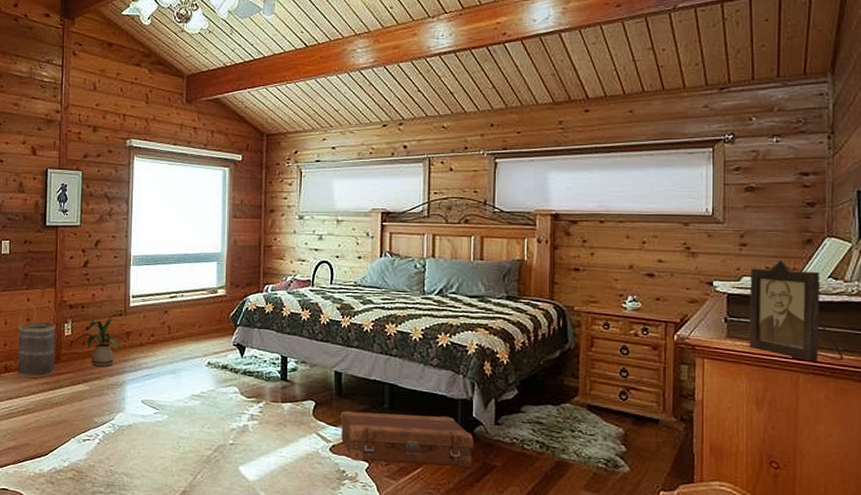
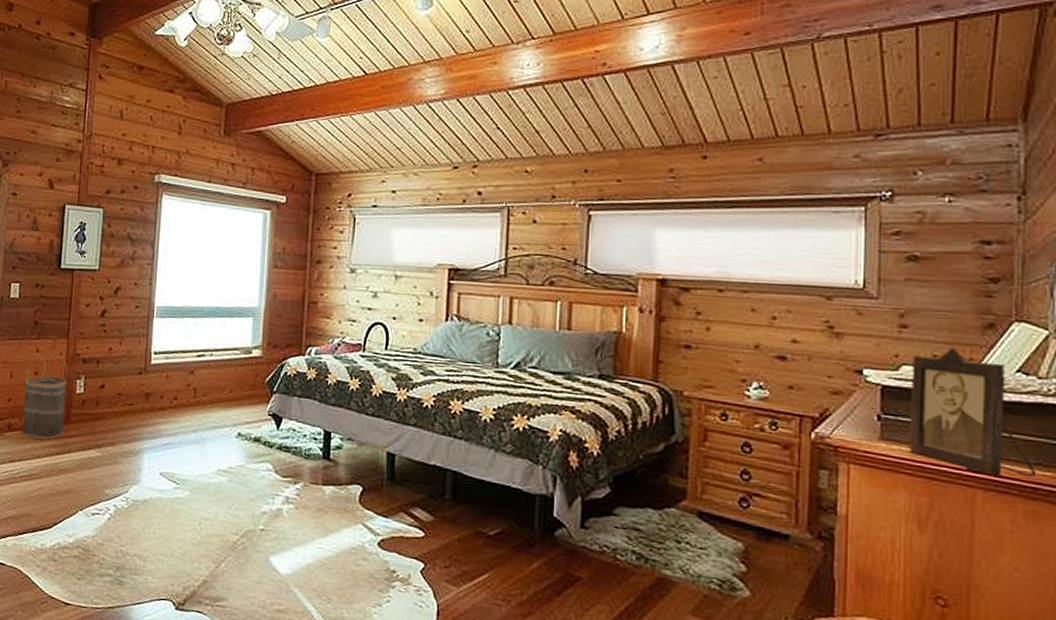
house plant: present [74,314,129,367] -> none [86,371,148,432]
suitcase: present [340,410,474,467] -> none [392,499,554,577]

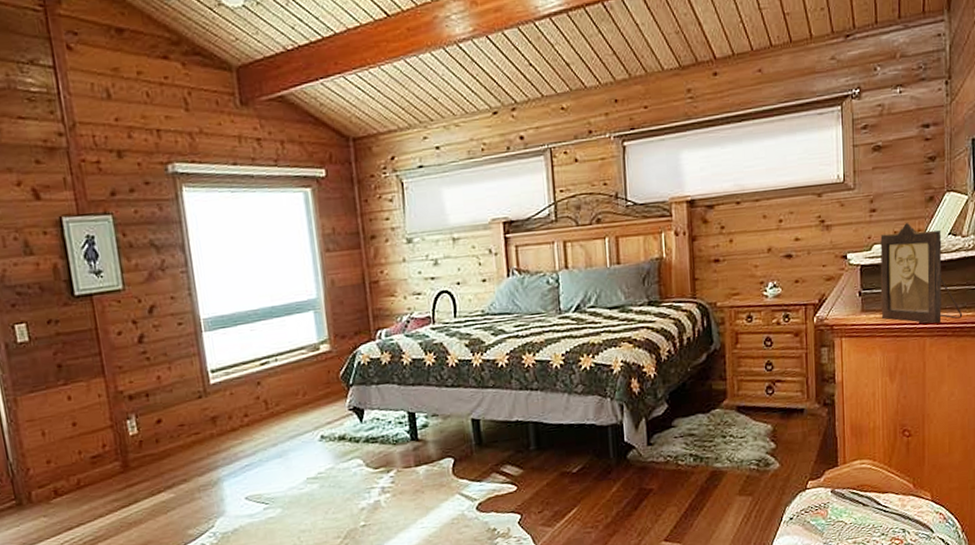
basket: present [21,354,69,440] -> none [61,397,125,499]

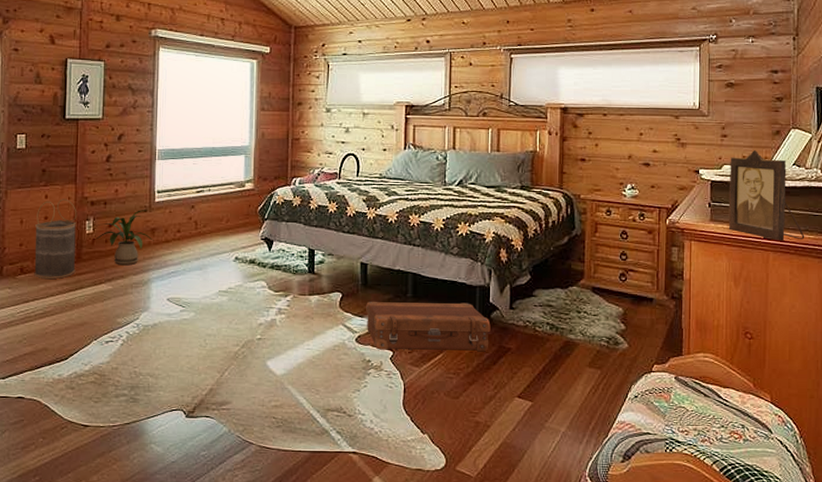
basket: none [61,397,125,499] -> present [34,199,77,280]
house plant: none [142,395,217,468] -> present [96,210,154,266]
suitcase: none [483,446,628,515] -> present [366,301,491,351]

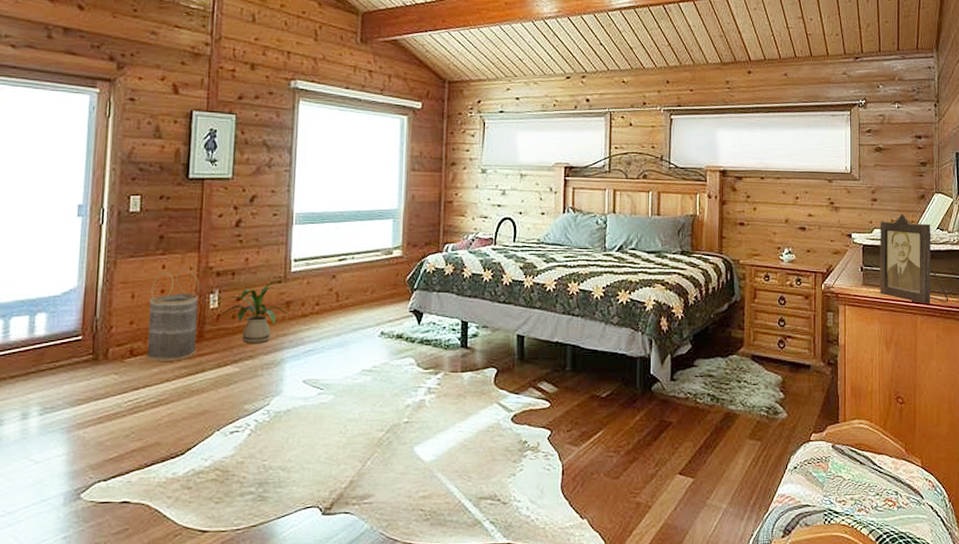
suitcase: present [366,301,491,351] -> none [522,375,652,429]

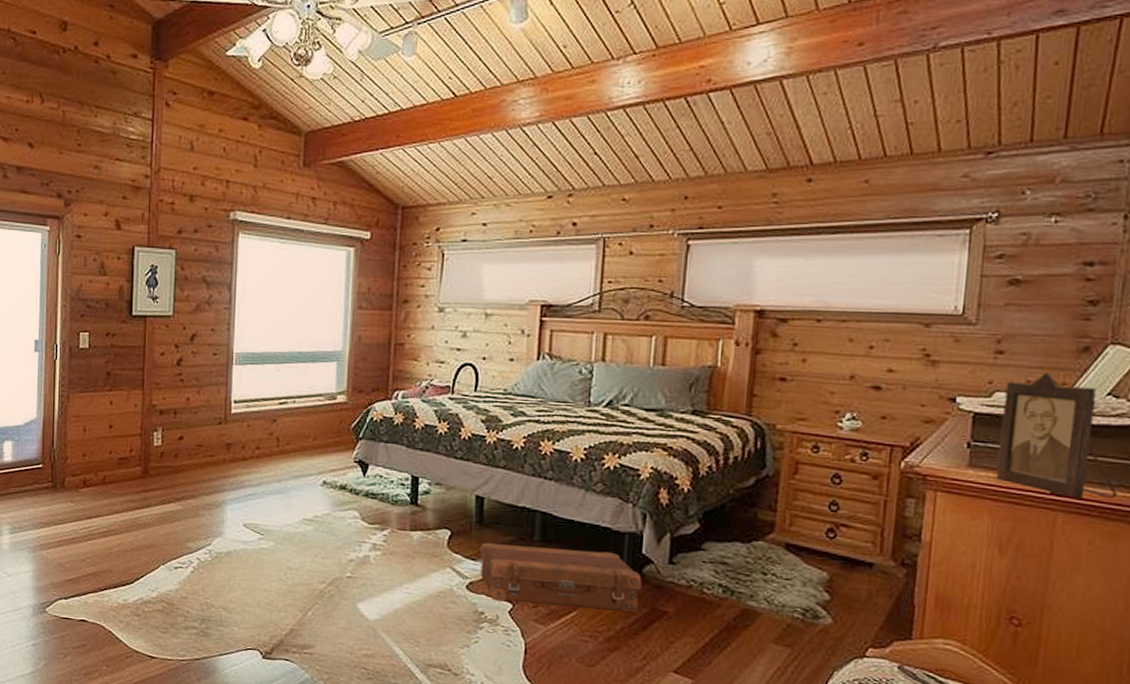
basket: present [146,269,200,362] -> none [98,406,145,495]
house plant: present [221,281,289,344] -> none [165,421,230,484]
suitcase: none [522,375,652,429] -> present [480,542,642,613]

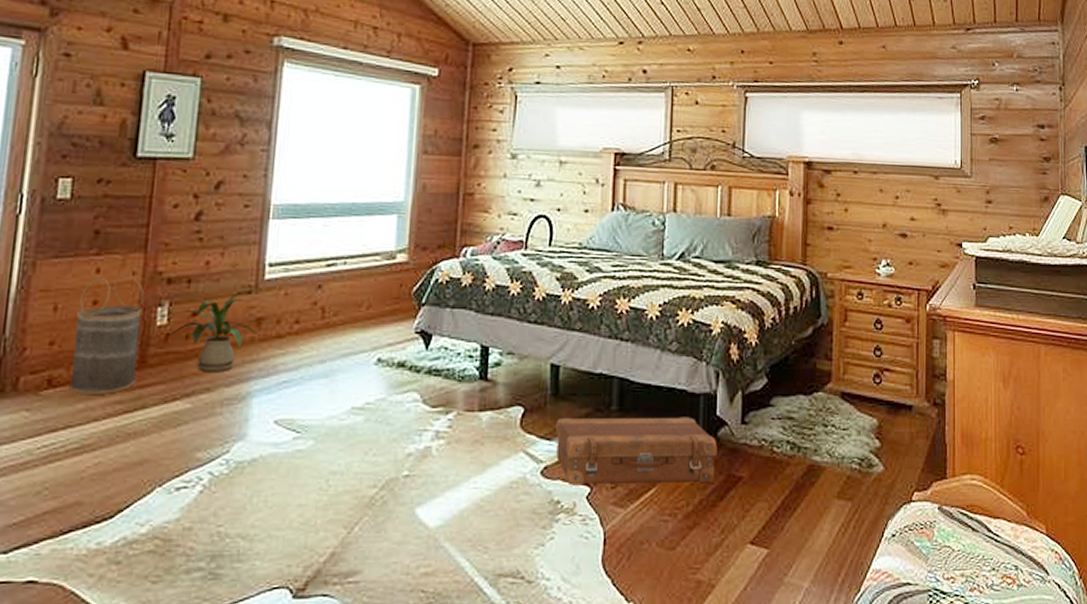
basket: none [98,406,145,495] -> present [69,274,145,396]
house plant: none [165,421,230,484] -> present [171,291,260,373]
photo frame: present [995,372,1118,499] -> none [995,219,1078,331]

